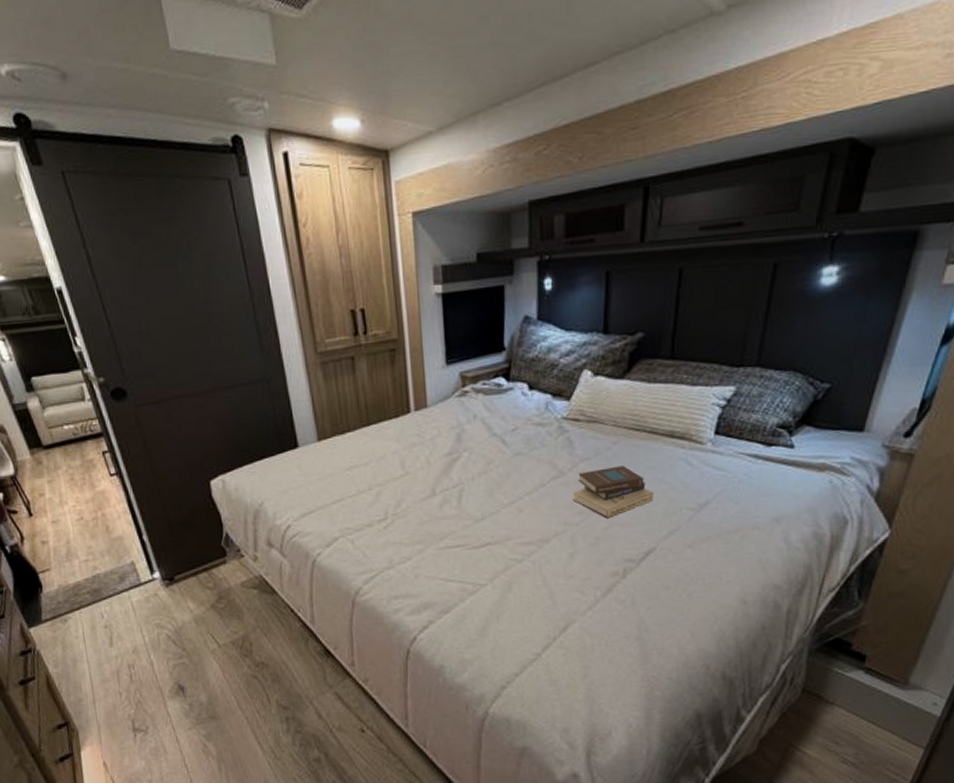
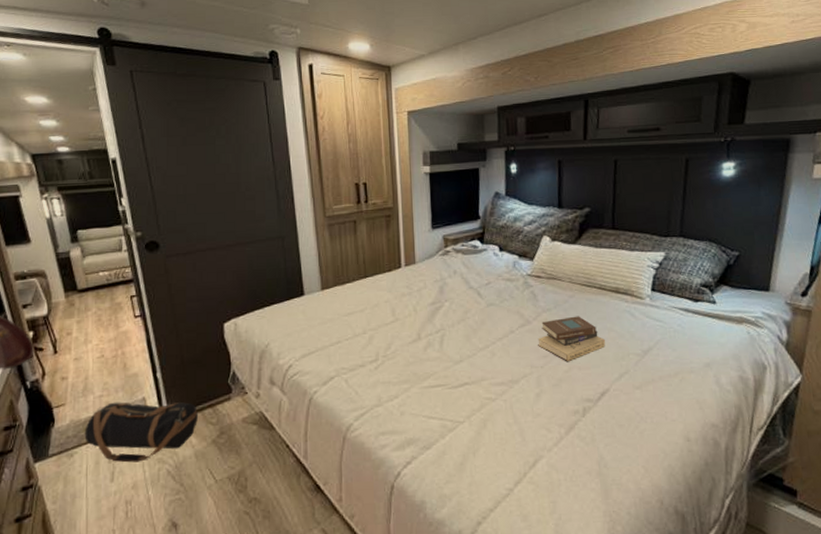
duffel bag: none [75,566,194,628] -> present [84,402,199,463]

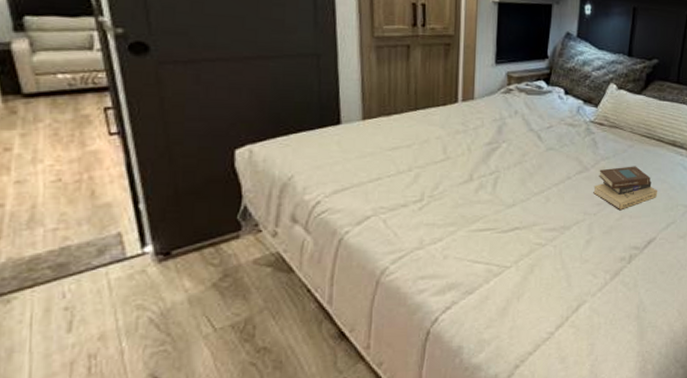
duffel bag: present [84,402,199,463] -> none [28,237,196,310]

